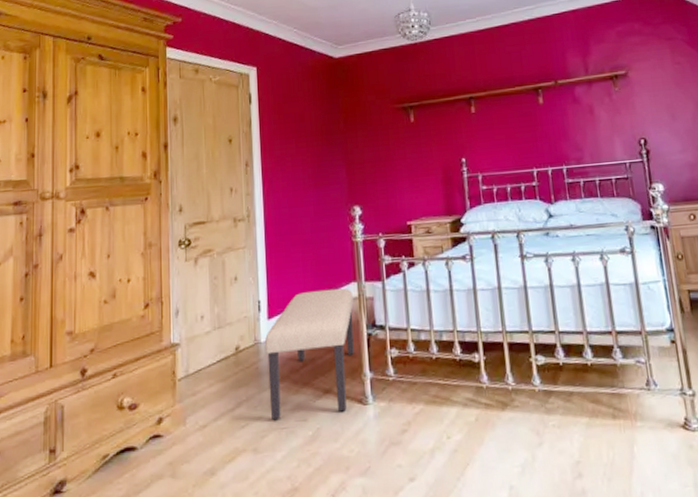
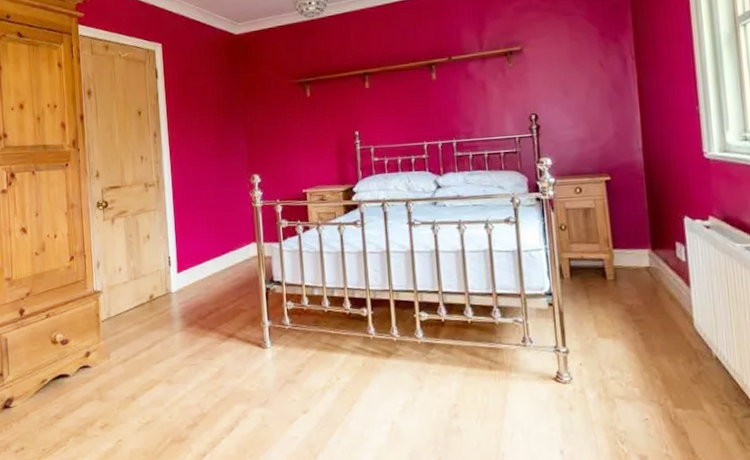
bench: present [264,288,354,421] -> none [175,248,254,358]

